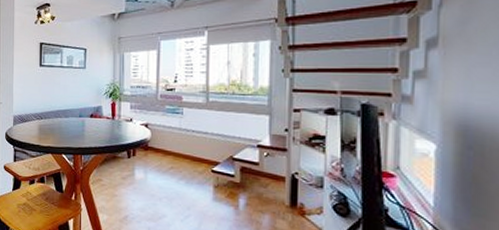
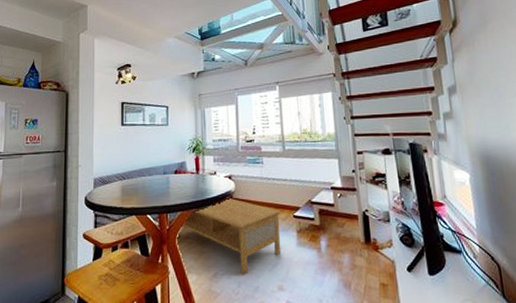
coffee table: none [89,145,199,221] -> present [176,197,282,275]

